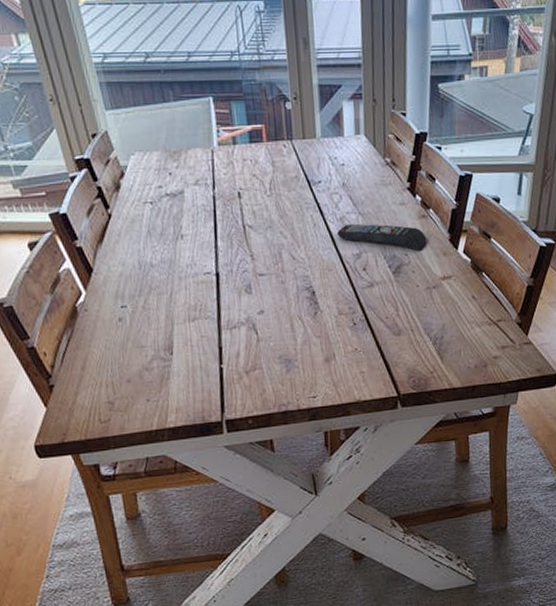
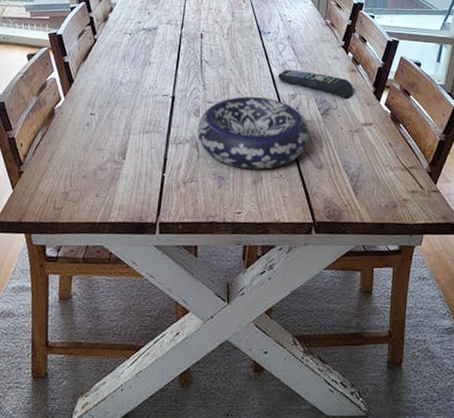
decorative bowl: none [252,261,382,347] -> present [197,96,310,170]

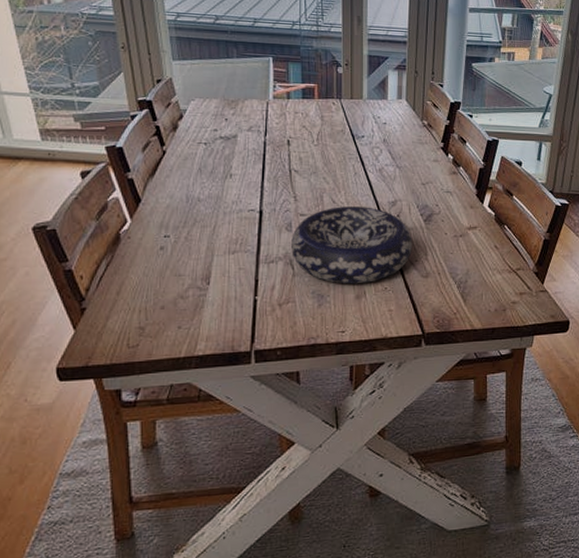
remote control: present [277,69,354,99] -> none [375,174,456,202]

